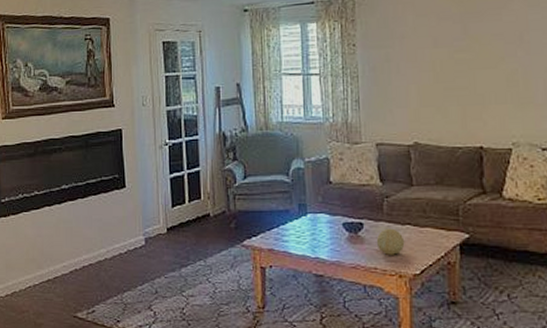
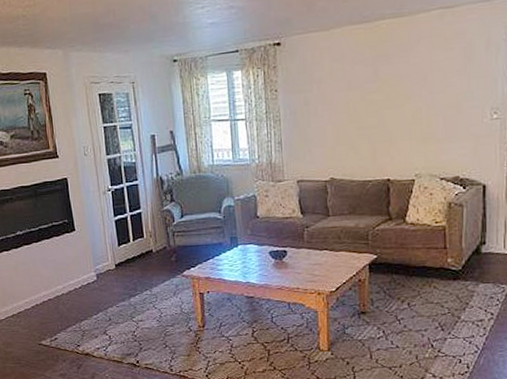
decorative ball: present [376,228,405,255] -> none [298,254,323,277]

